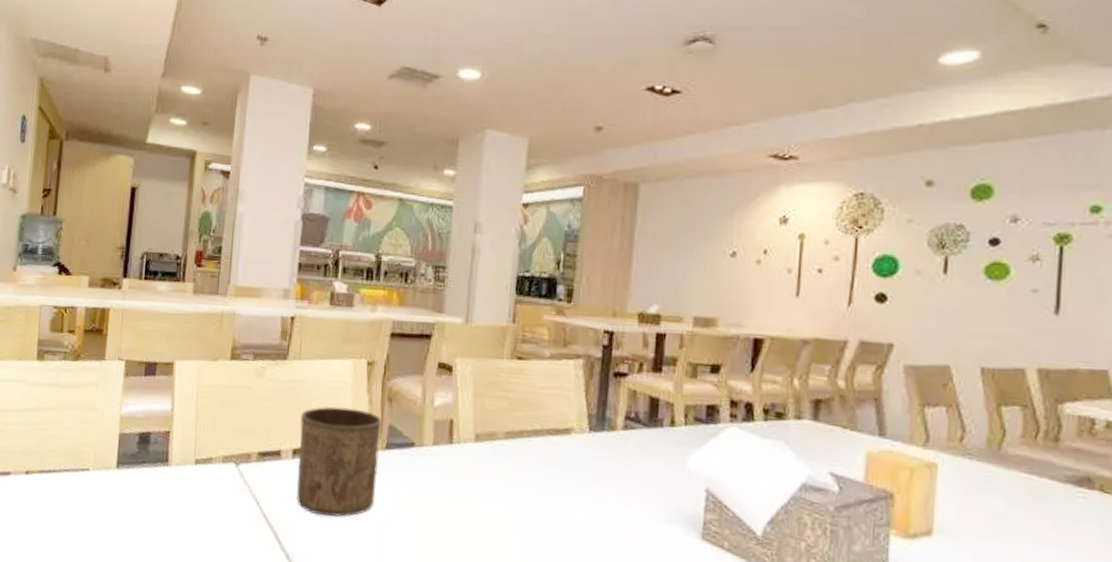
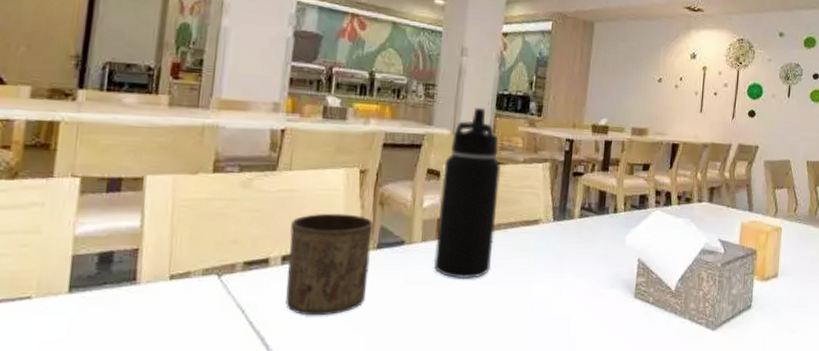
water bottle: none [446,292,524,493] -> present [433,107,502,280]

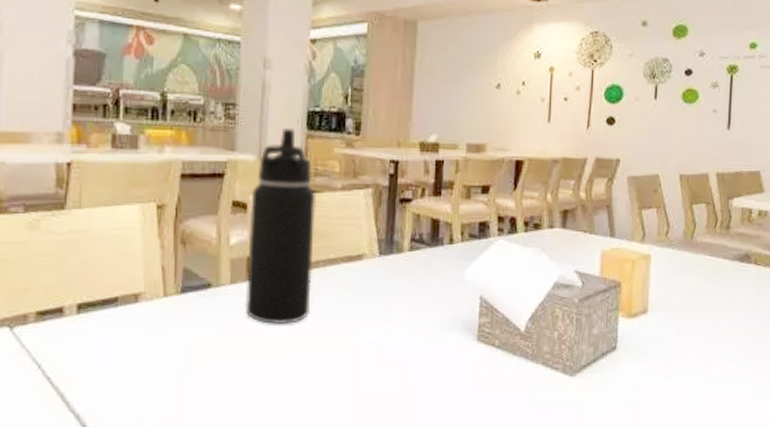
cup: present [285,213,374,316] -> none [84,255,176,370]

